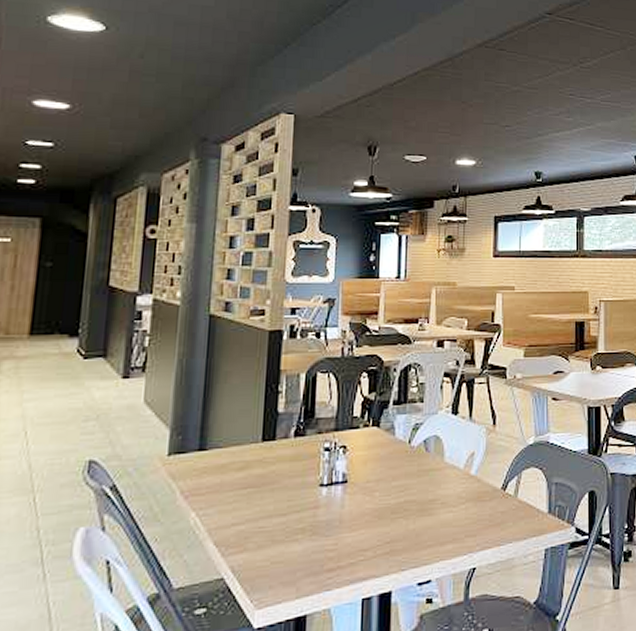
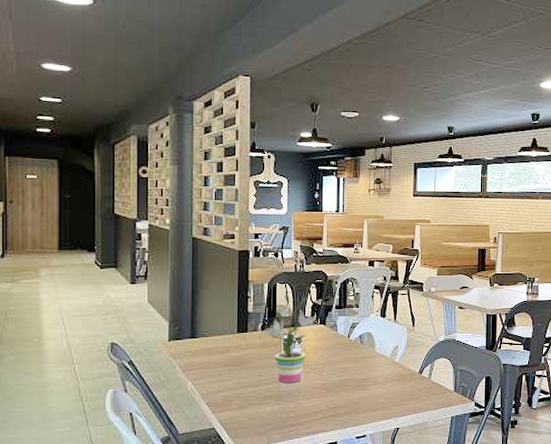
potted plant: none [294,386,370,509] -> present [261,293,318,383]

